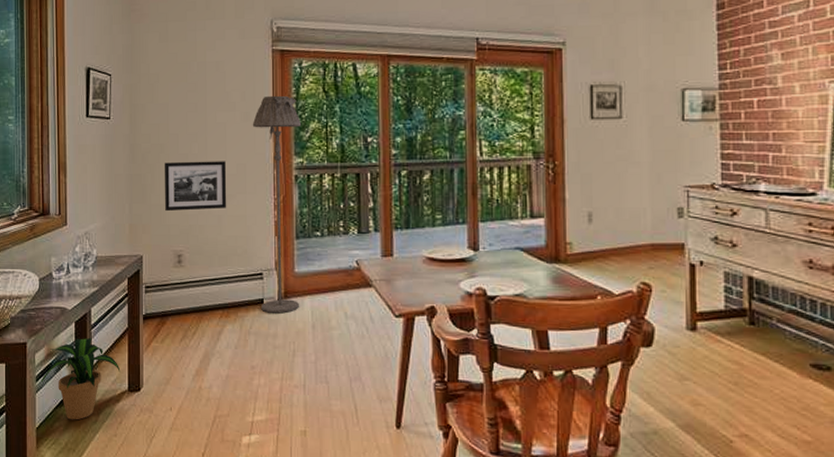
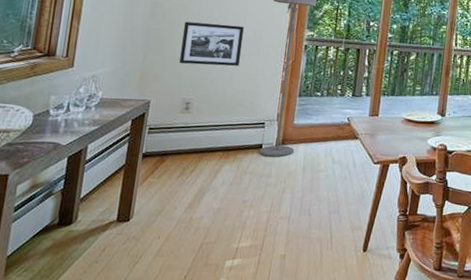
potted plant: present [41,337,121,420] -> none [19,171,111,249]

